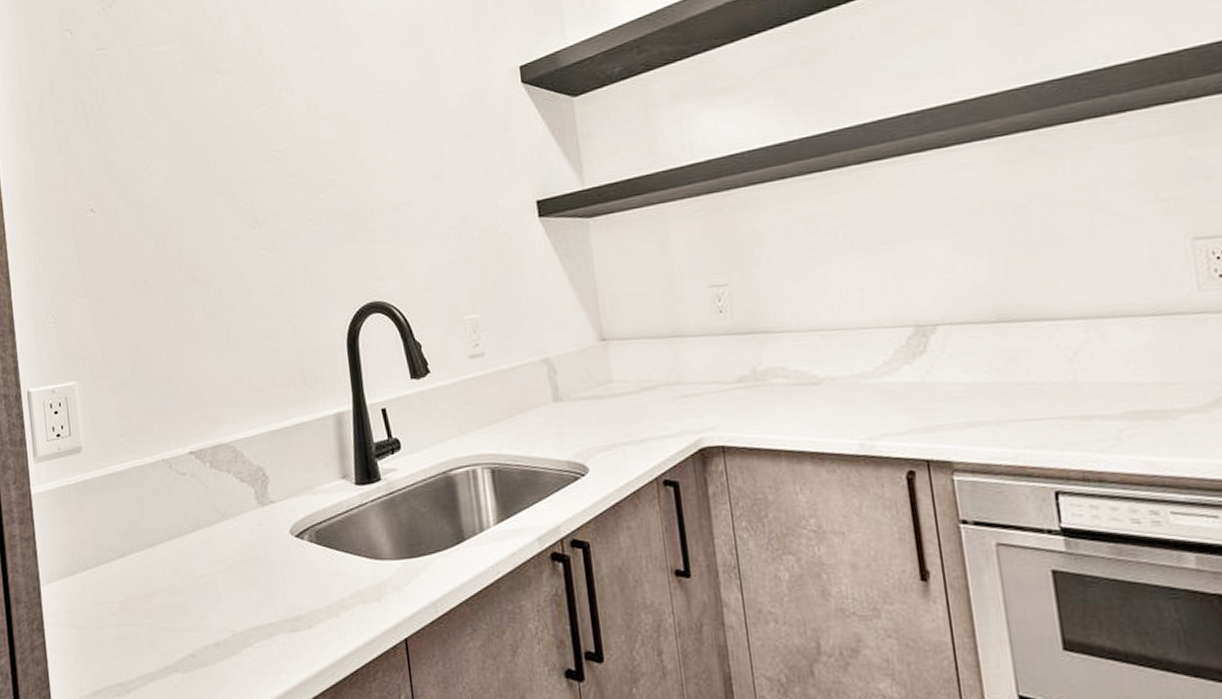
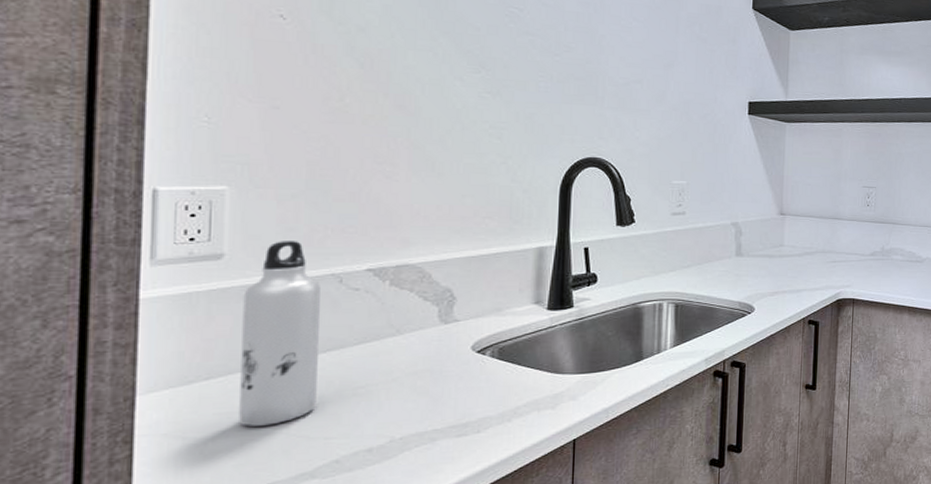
water bottle: none [100,429,169,617] -> present [239,241,321,426]

